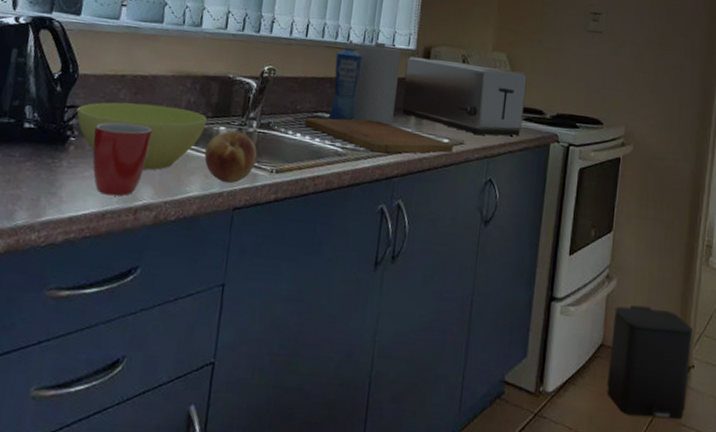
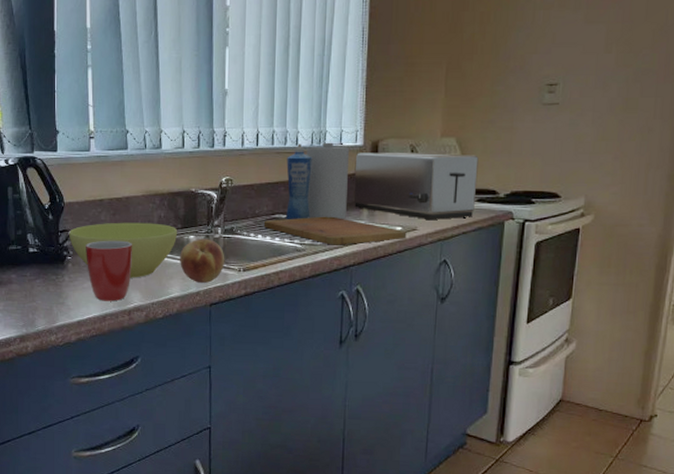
pedal bin: present [607,304,694,419] -> none [566,364,657,461]

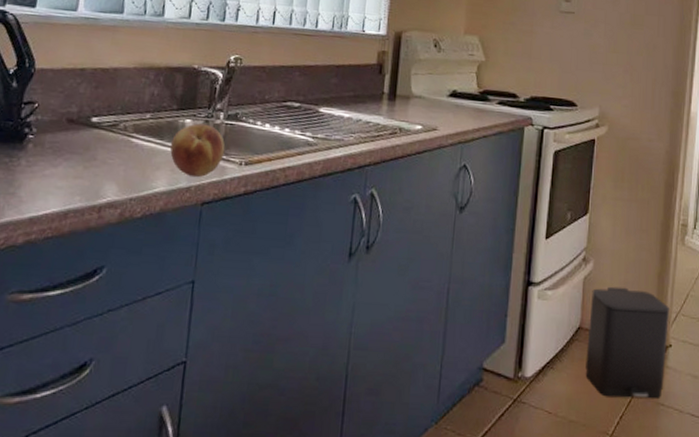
bowl: present [69,222,178,278] -> none [35,96,173,167]
mug: present [86,240,133,301] -> none [52,117,116,194]
cutting board: present [263,216,407,245] -> none [273,107,427,142]
squeeze bottle: present [285,143,312,220] -> none [297,26,332,110]
paper towel holder: present [306,142,349,220] -> none [323,27,371,114]
toaster: present [353,151,479,221] -> none [373,42,500,121]
pedal bin: none [566,364,657,461] -> present [585,286,670,398]

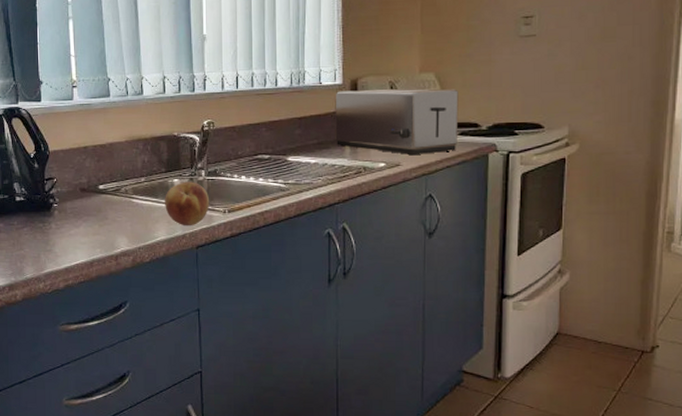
toaster: none [373,42,500,121] -> present [335,88,459,156]
pedal bin: present [585,286,670,398] -> none [566,295,656,394]

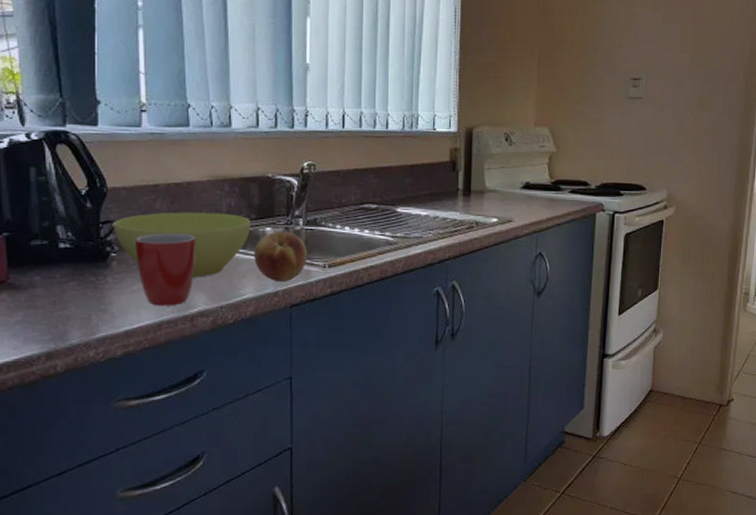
bowl: none [55,168,162,223] -> present [114,212,252,278]
mug: none [71,186,118,247] -> present [135,233,197,306]
toaster: present [335,88,459,156] -> none [448,139,571,212]

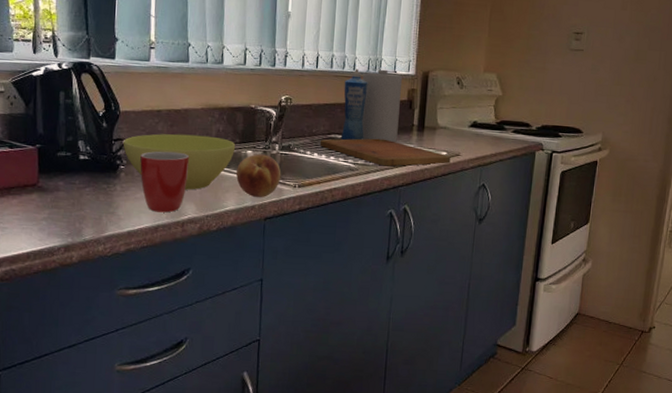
cutting board: none [351,206,503,238] -> present [319,138,451,167]
squeeze bottle: none [375,127,404,211] -> present [340,68,368,141]
paper towel holder: none [397,127,442,211] -> present [362,69,402,143]

